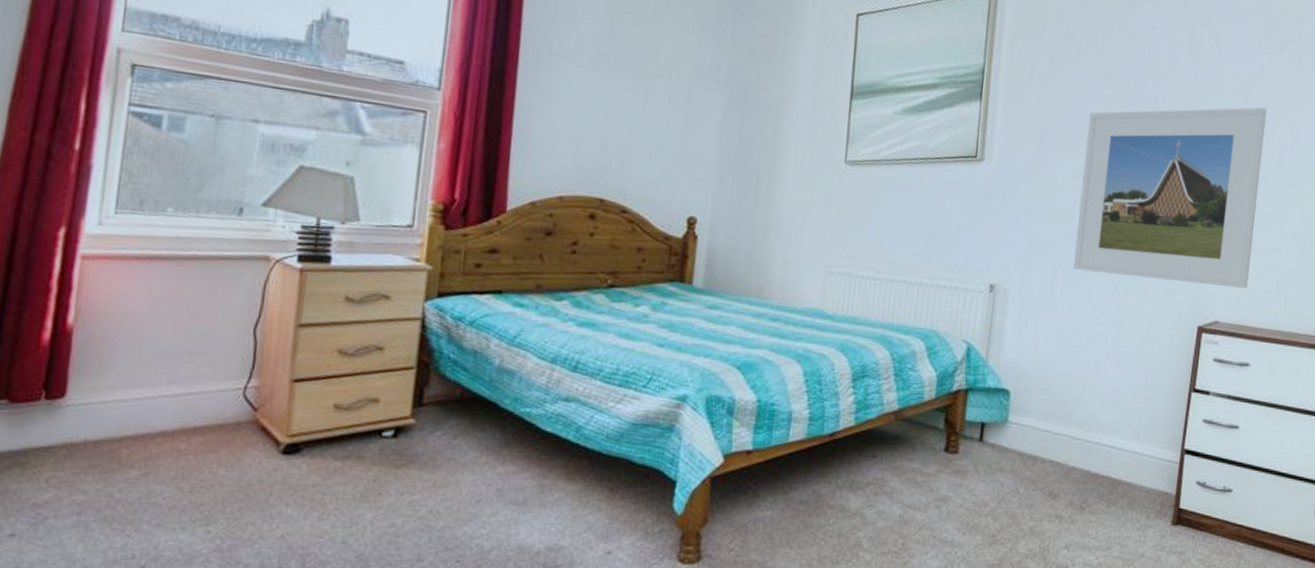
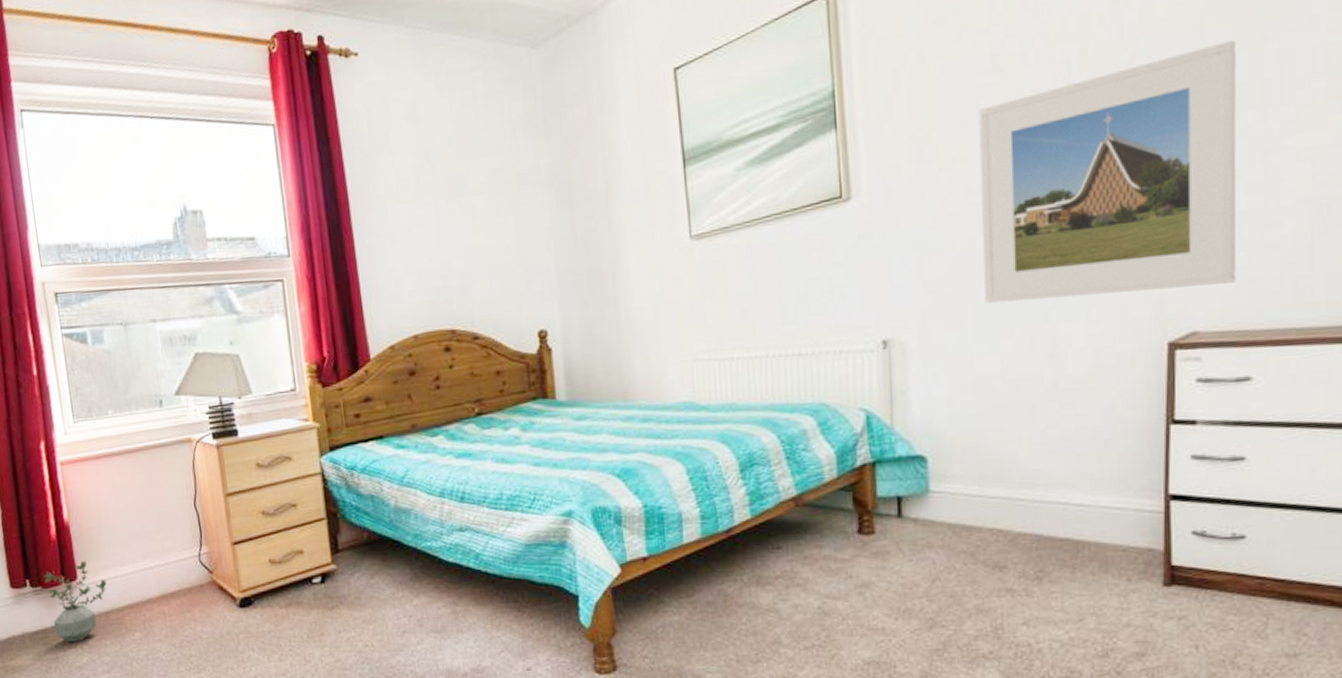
potted plant: none [12,375,107,474] -> present [43,560,107,643]

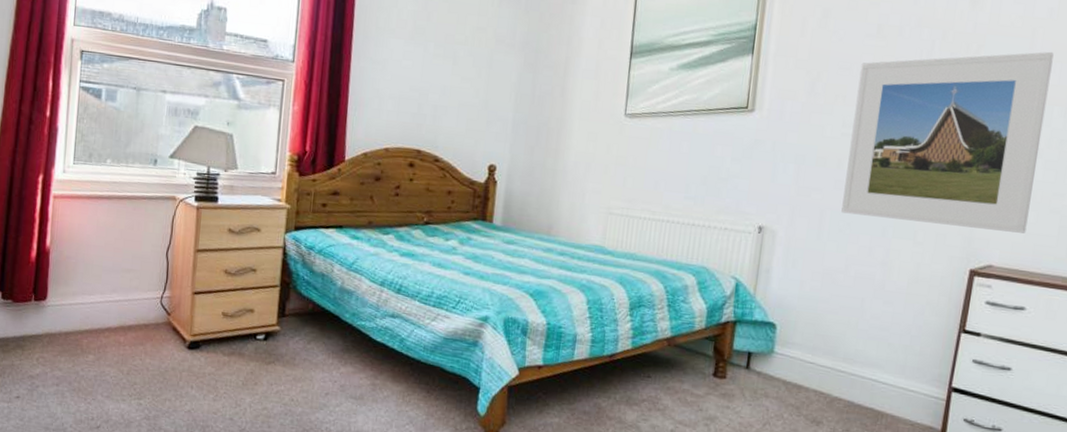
potted plant: present [43,560,107,643] -> none [16,283,73,354]

